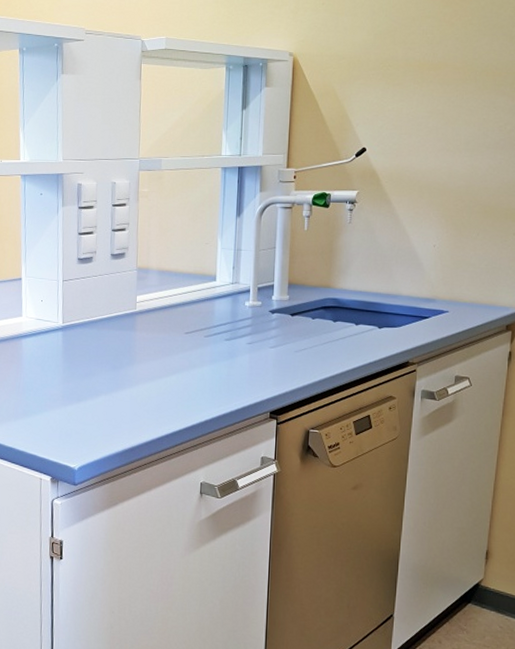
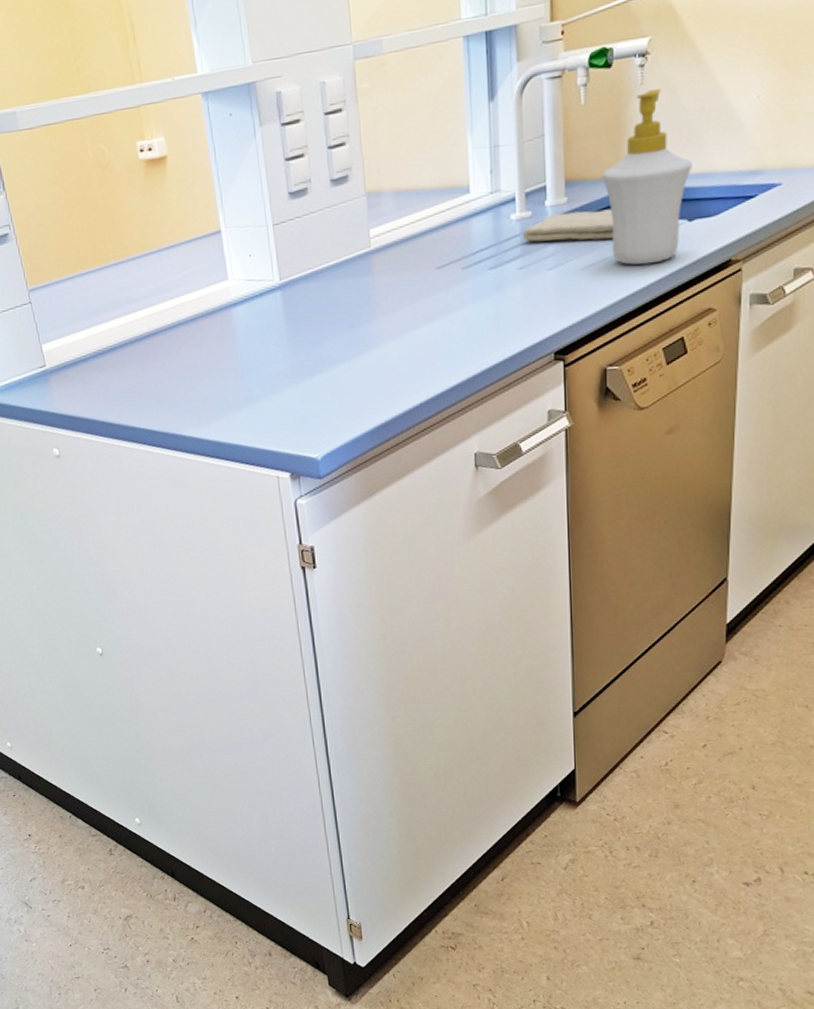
washcloth: none [252,307,323,333] -> present [522,209,614,242]
soap bottle: none [315,228,384,356] -> present [601,89,692,265]

